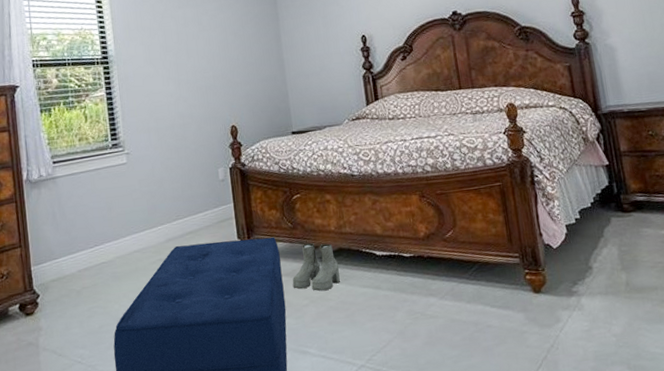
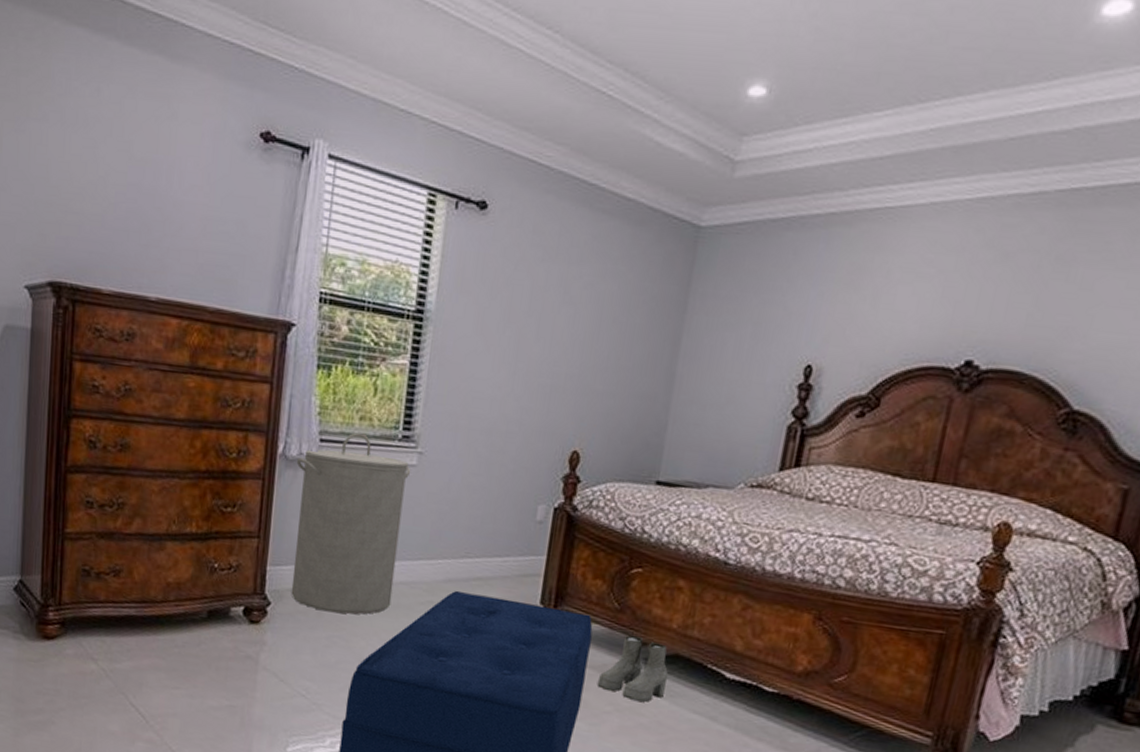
laundry hamper: none [38,150,131,290] -> present [291,432,411,615]

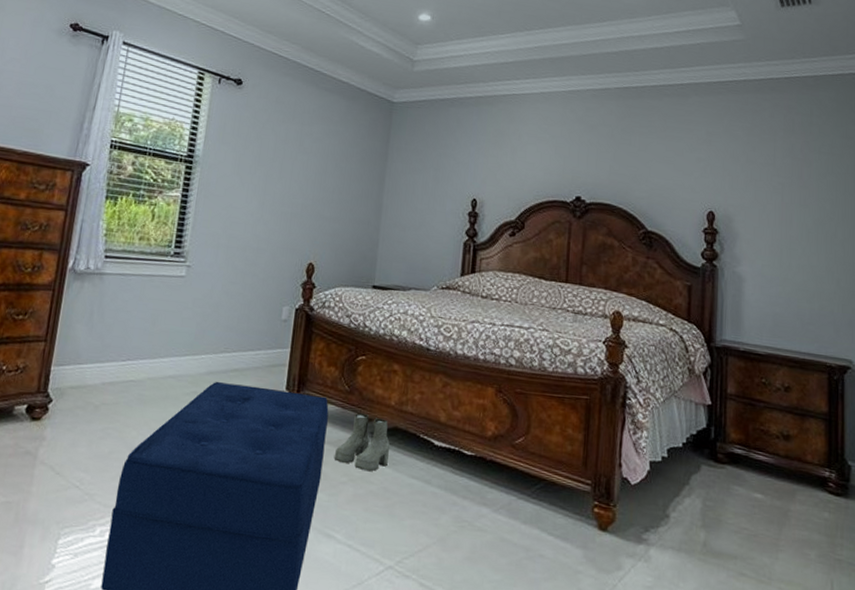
laundry hamper: present [291,432,411,615] -> none [71,250,181,407]

